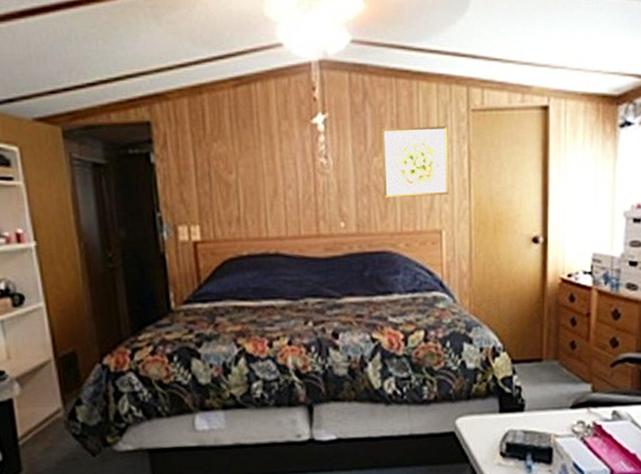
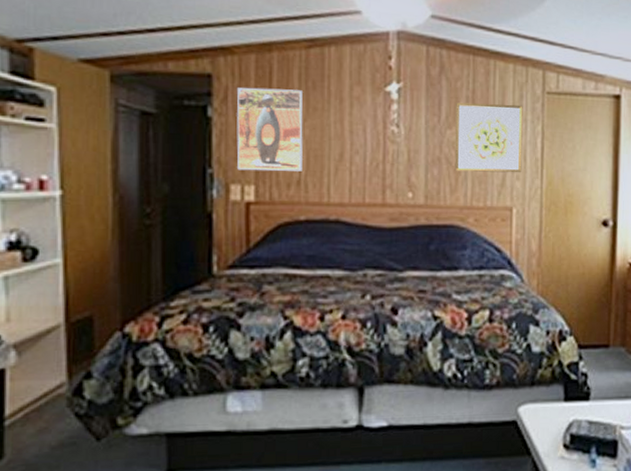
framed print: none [174,130,241,212] -> present [236,87,303,171]

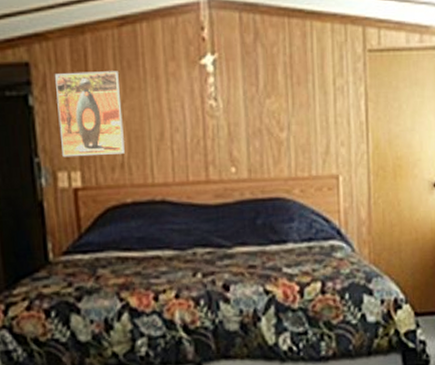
wall art: present [455,102,523,173] -> none [273,66,346,141]

